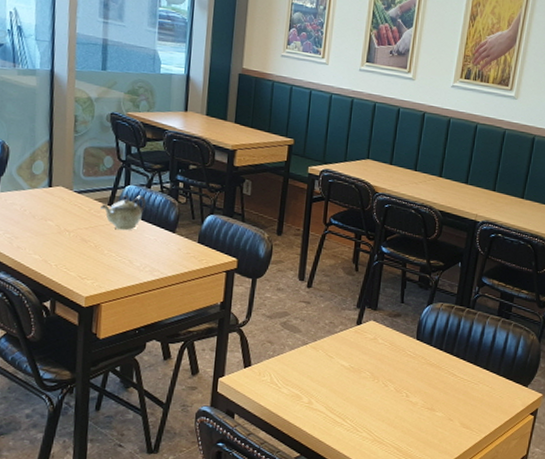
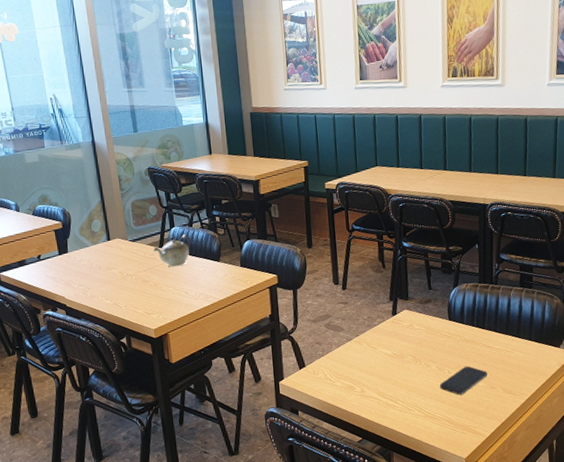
smartphone: none [395,392,447,422] -> present [440,366,487,395]

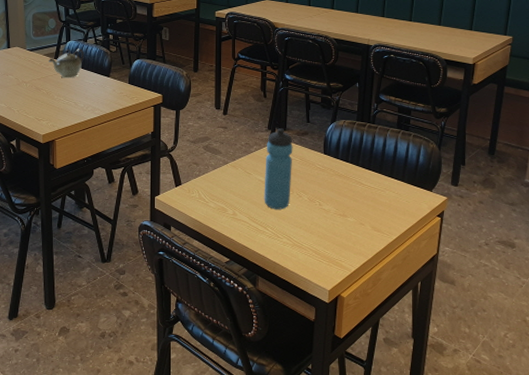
water bottle: none [390,298,419,382] -> present [264,128,293,209]
smartphone: present [440,366,487,395] -> none [310,200,357,228]

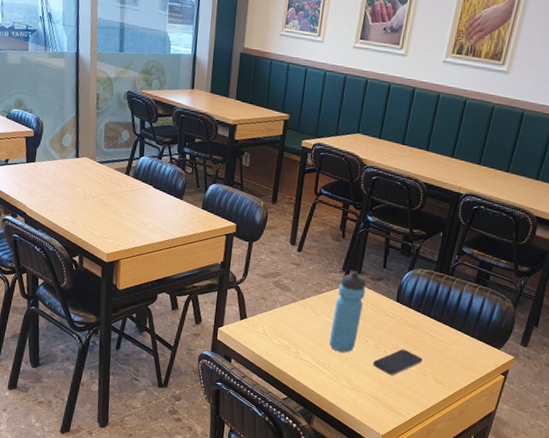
teapot: present [49,48,84,78] -> none [119,166,158,197]
smartphone: none [310,200,357,228] -> present [373,349,423,375]

